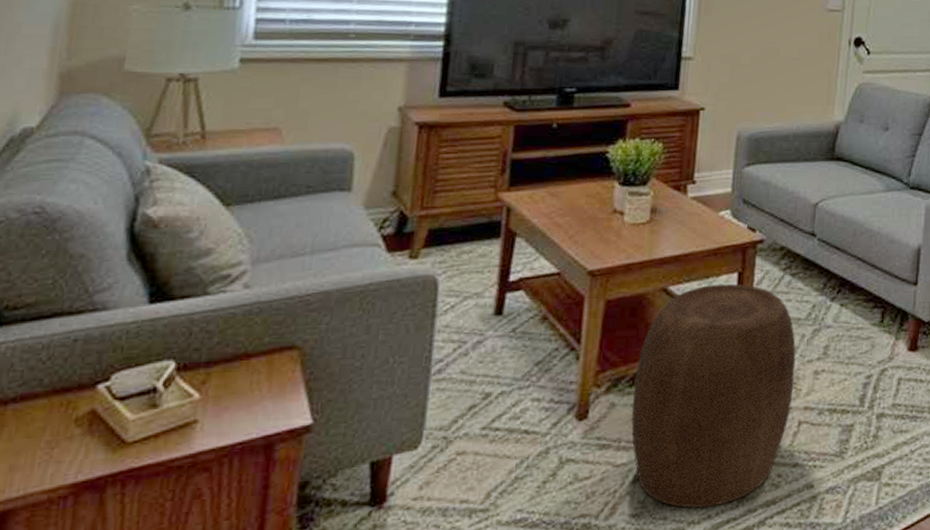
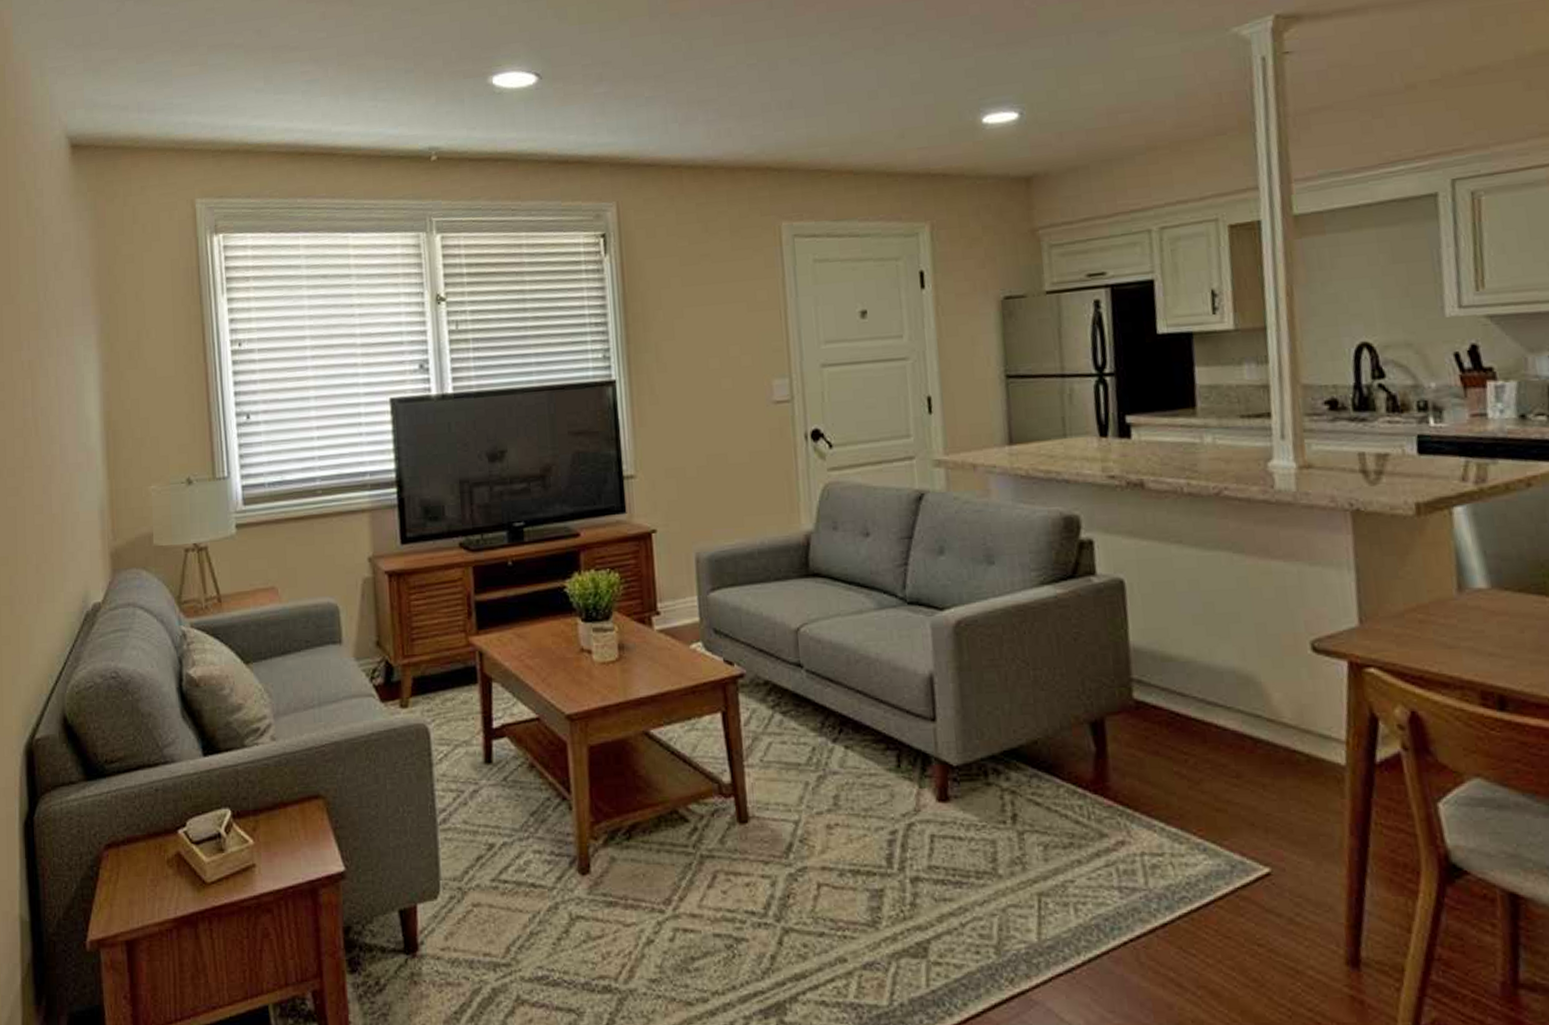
stool: present [631,283,796,508] -> none [631,725,806,977]

